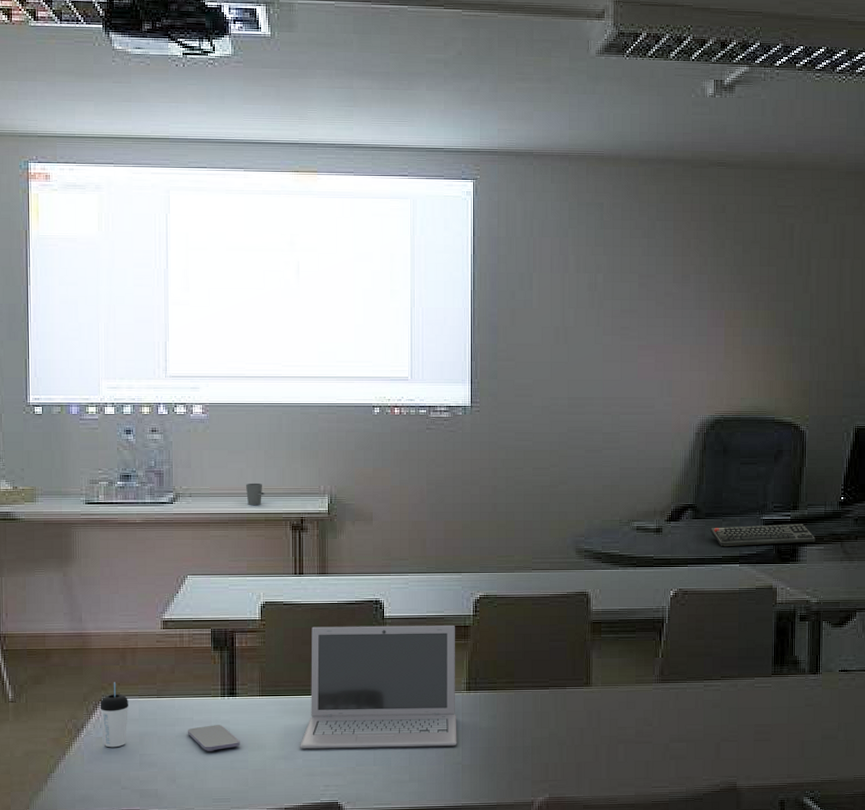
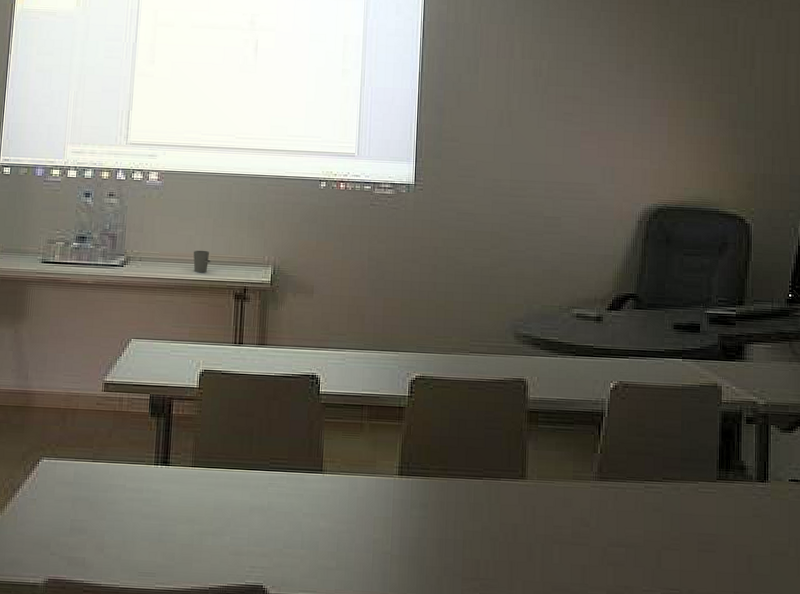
beverage cup: present [99,681,128,748] -> none [37,442,65,511]
smartphone: present [187,725,240,751] -> none [118,494,170,522]
laptop: present [300,625,457,749] -> none [228,398,390,534]
computer keyboard: present [711,524,815,547] -> none [653,319,762,341]

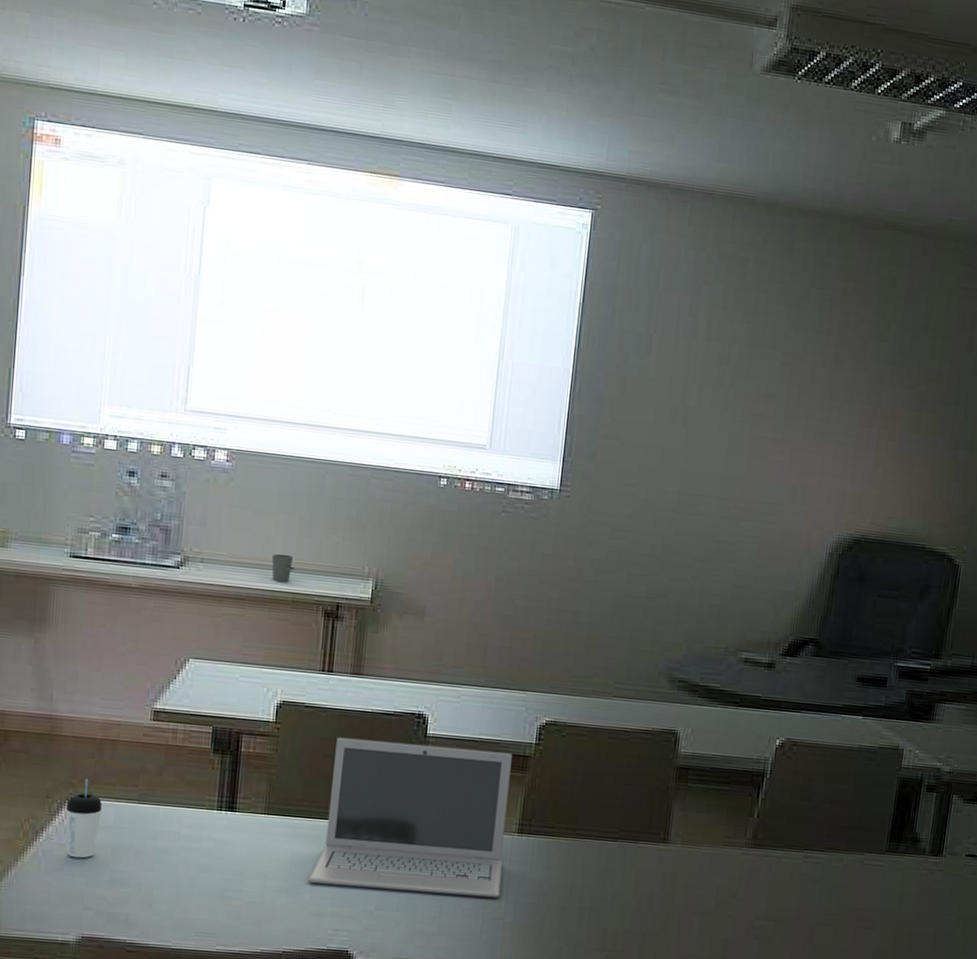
beverage cup: none [37,442,65,511] -> present [65,778,102,859]
laptop: none [228,398,390,534] -> present [308,737,512,898]

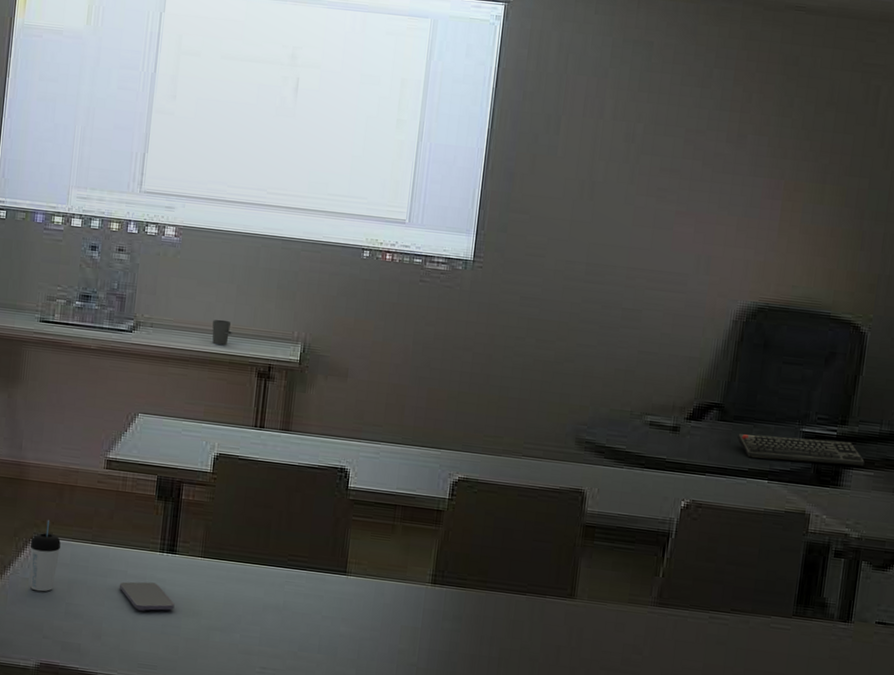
smartphone: none [171,843,236,875] -> present [119,581,175,611]
laptop: present [308,737,512,898] -> none [239,488,427,645]
computer keyboard: none [833,669,957,700] -> present [738,434,865,466]

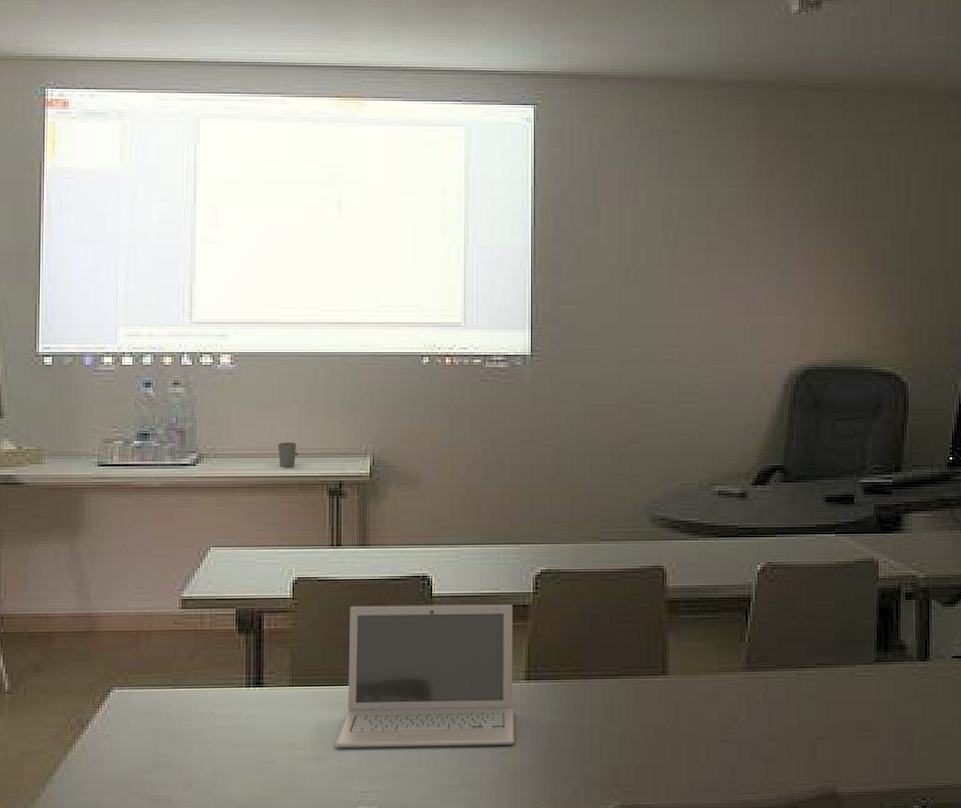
beverage cup: present [30,519,61,592] -> none [107,669,140,747]
smartphone: present [119,581,175,611] -> none [206,720,267,751]
laptop: none [239,488,427,645] -> present [335,604,515,749]
computer keyboard: present [738,434,865,466] -> none [802,488,921,515]

